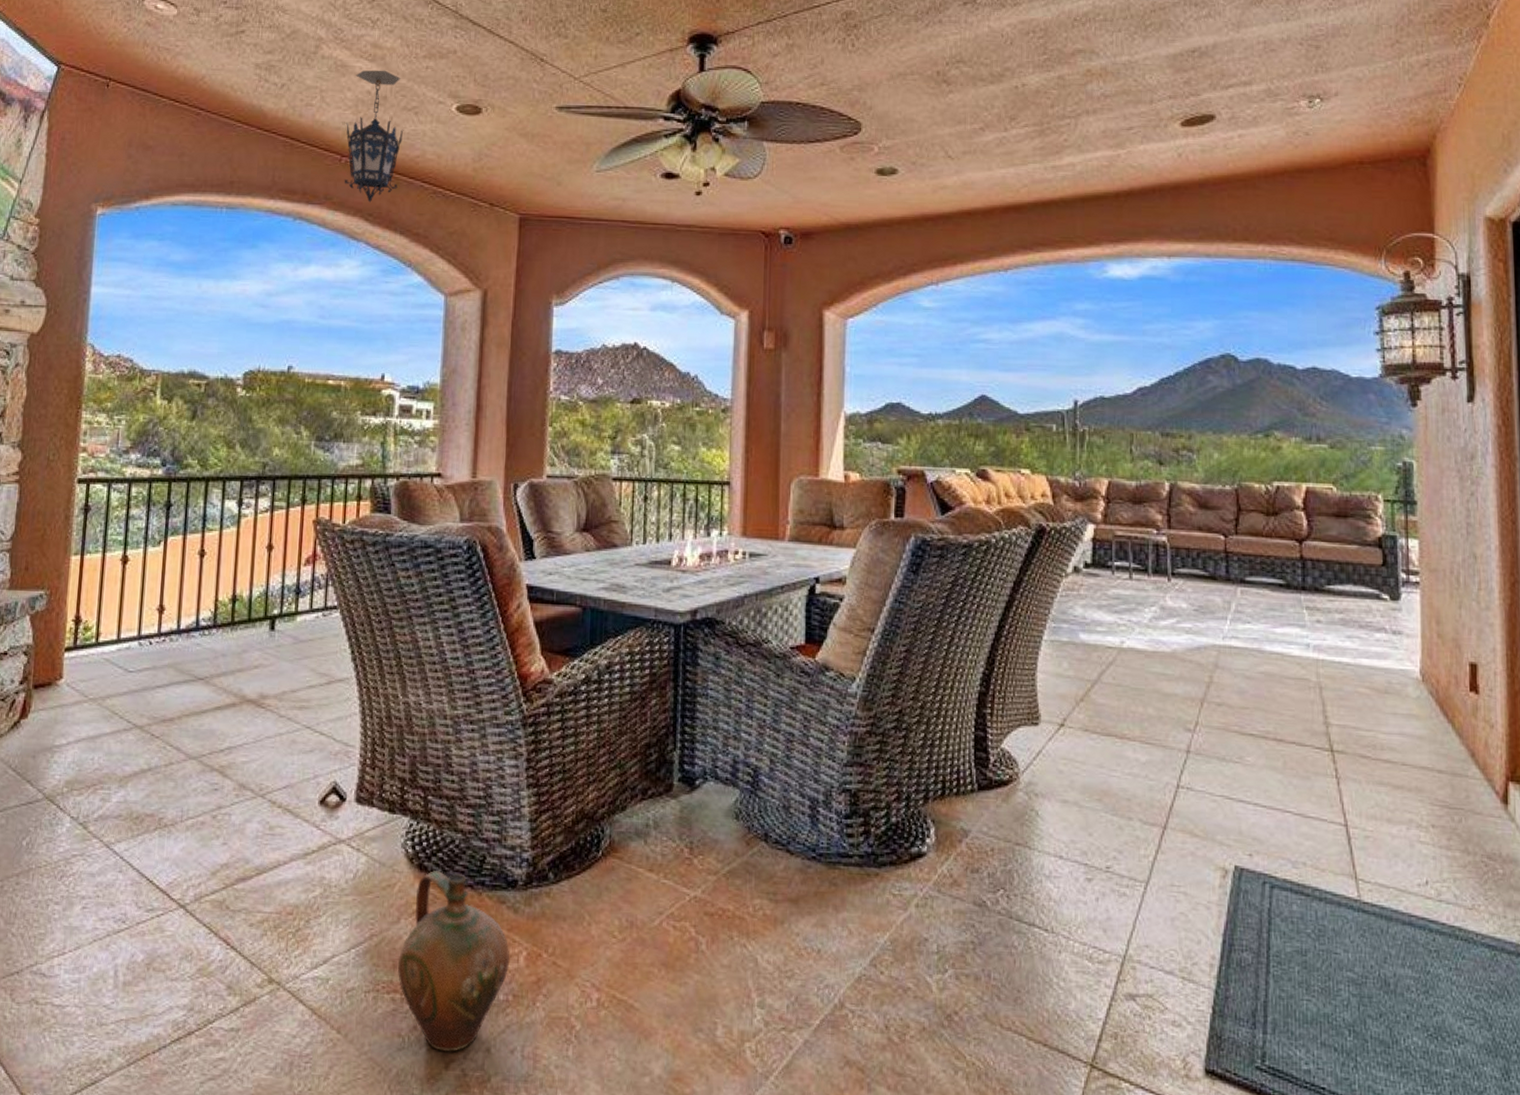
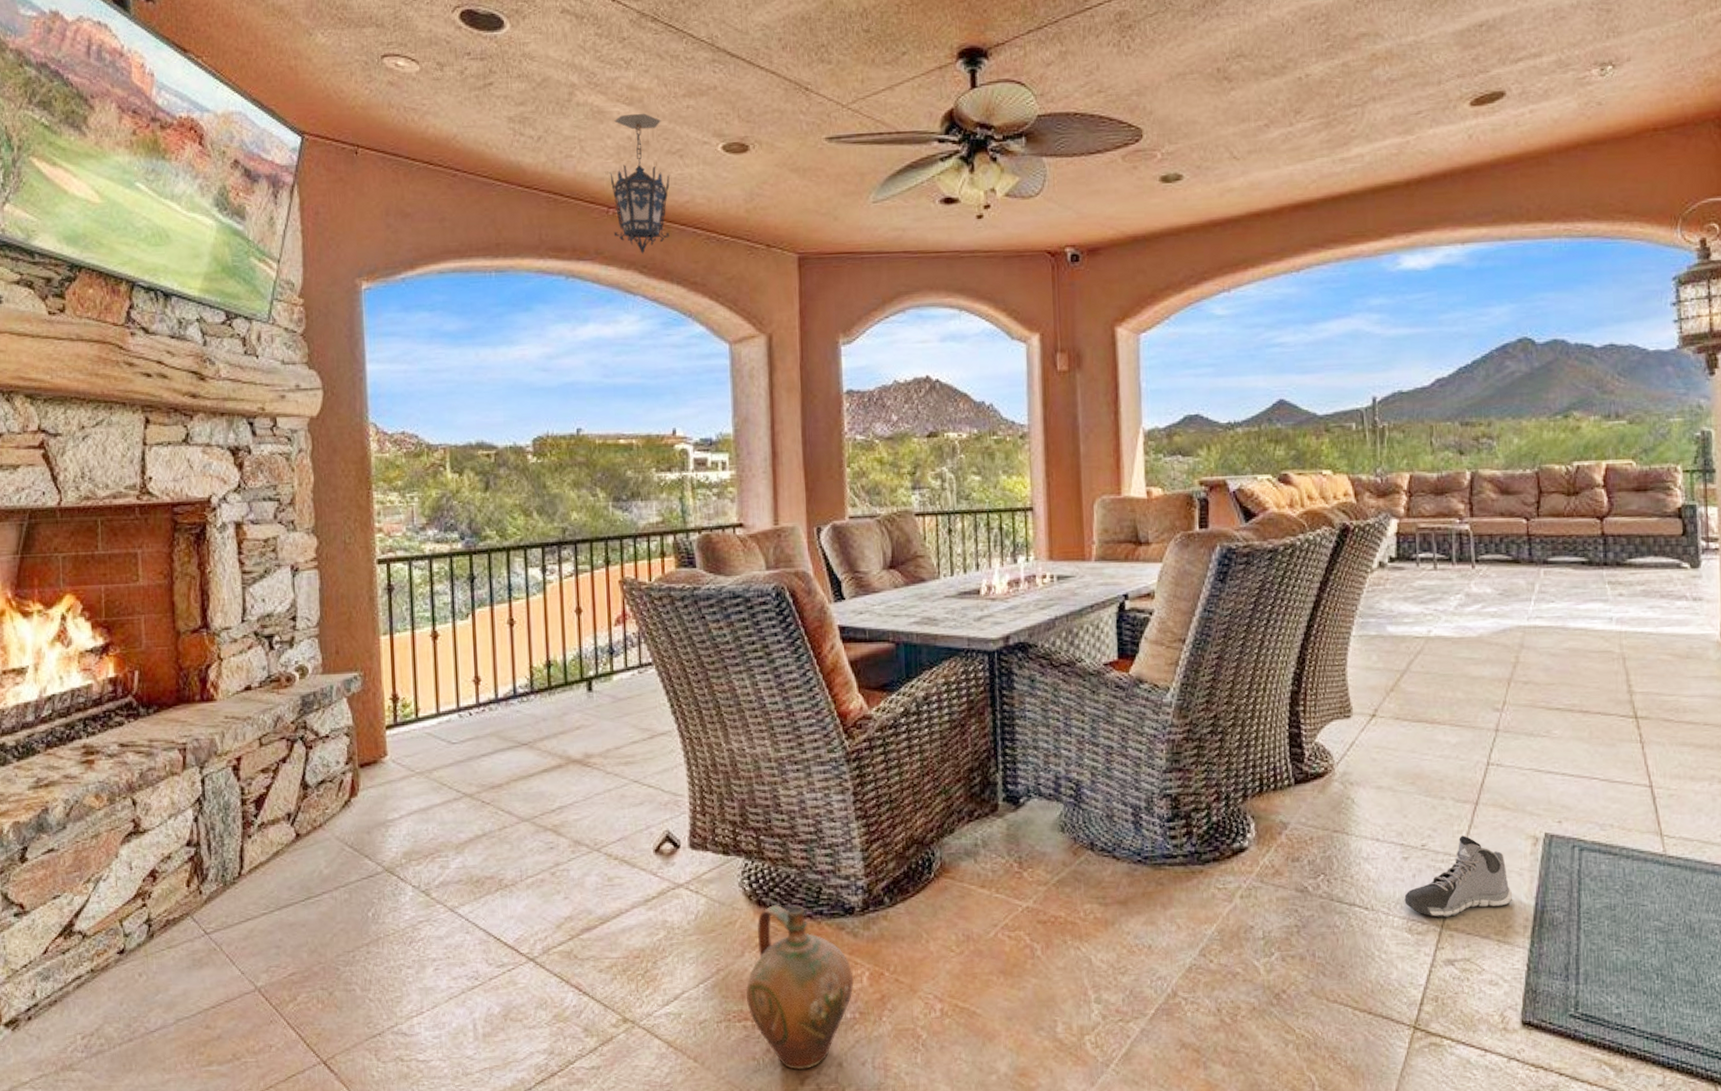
sneaker: none [1086,860,1200,947] -> present [1404,835,1513,917]

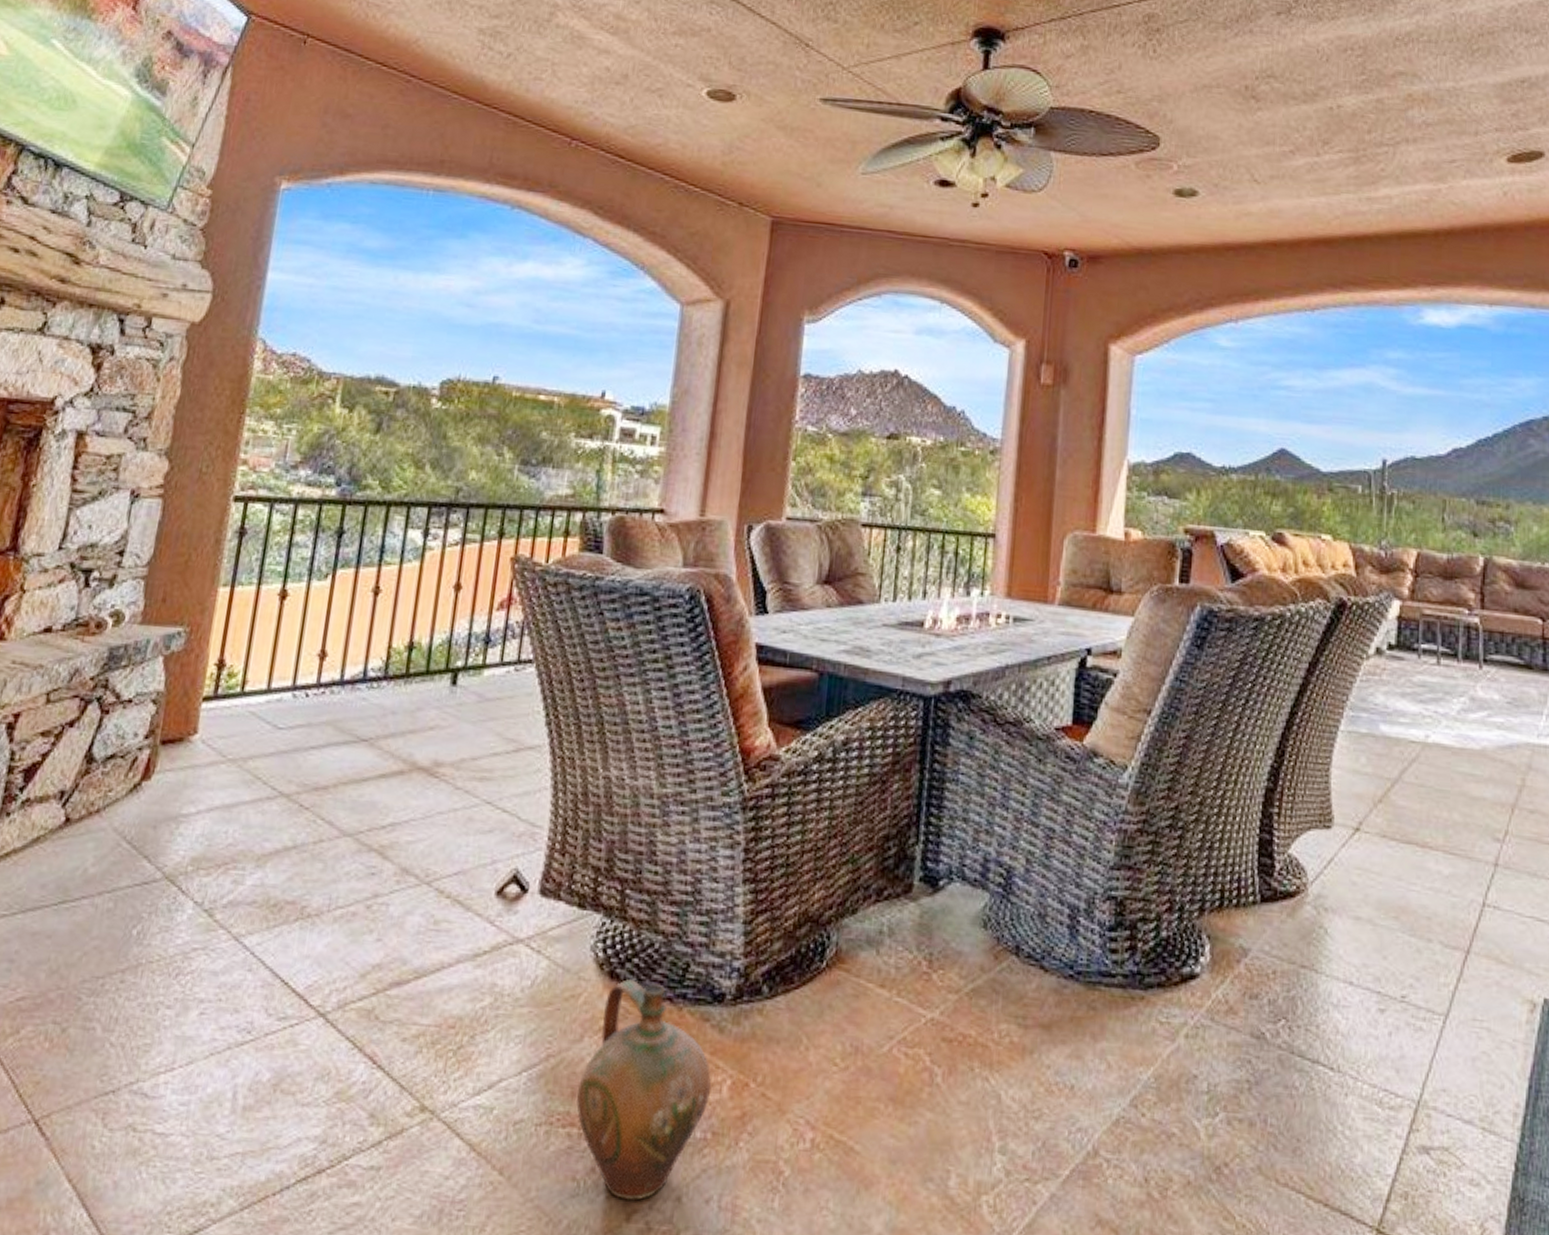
hanging lantern: present [608,113,670,254] -> none [572,44,646,194]
sneaker: present [1404,835,1513,917] -> none [1377,990,1503,1091]

